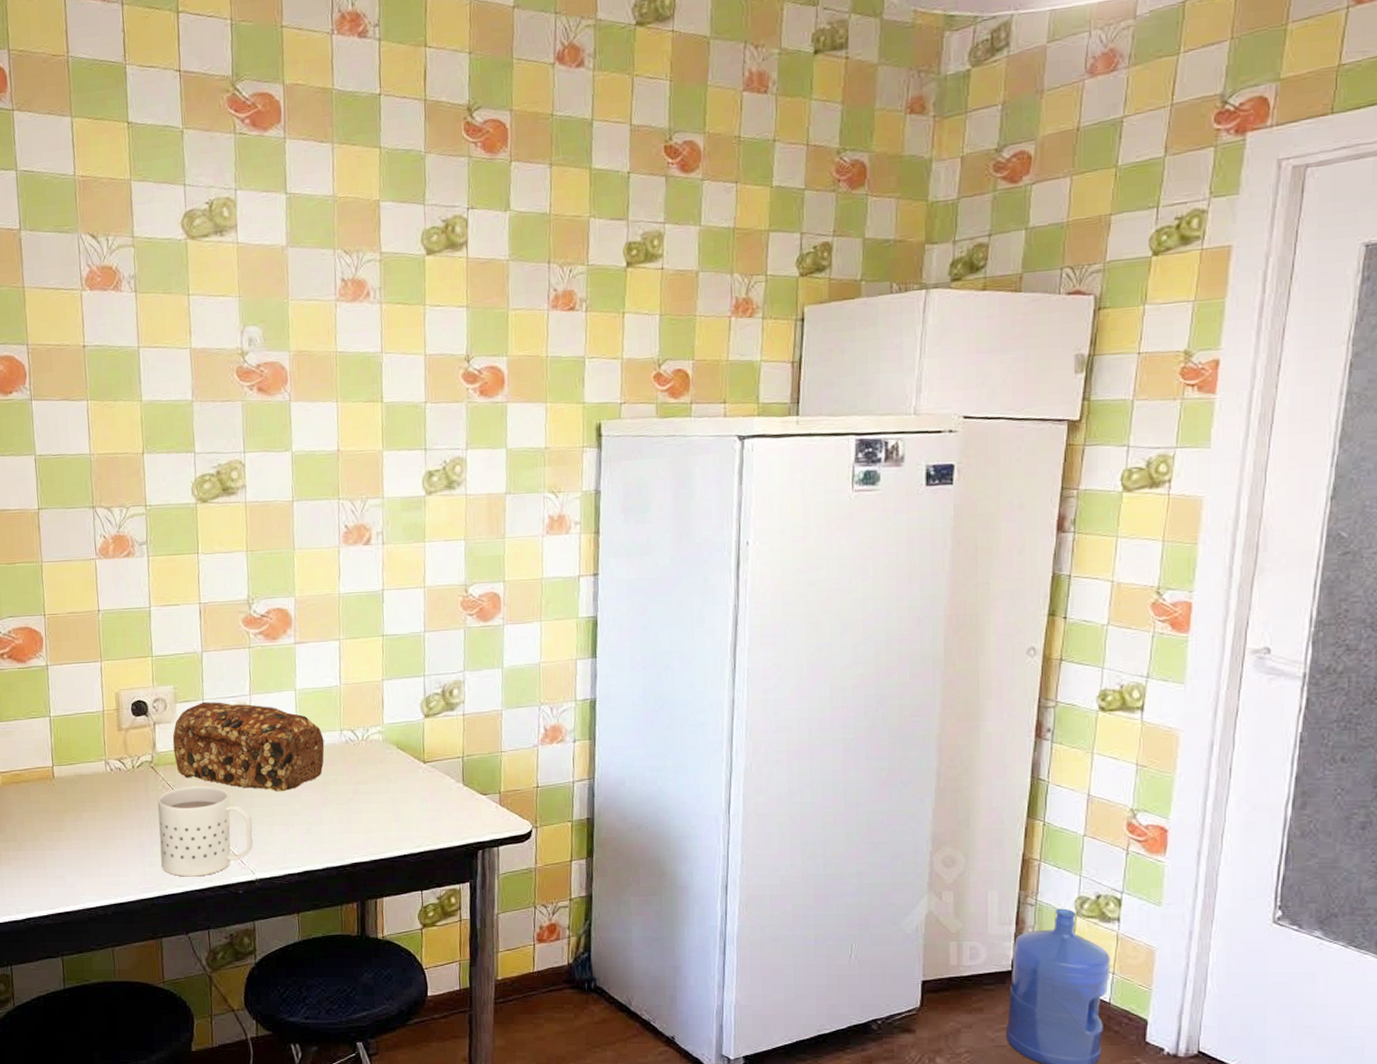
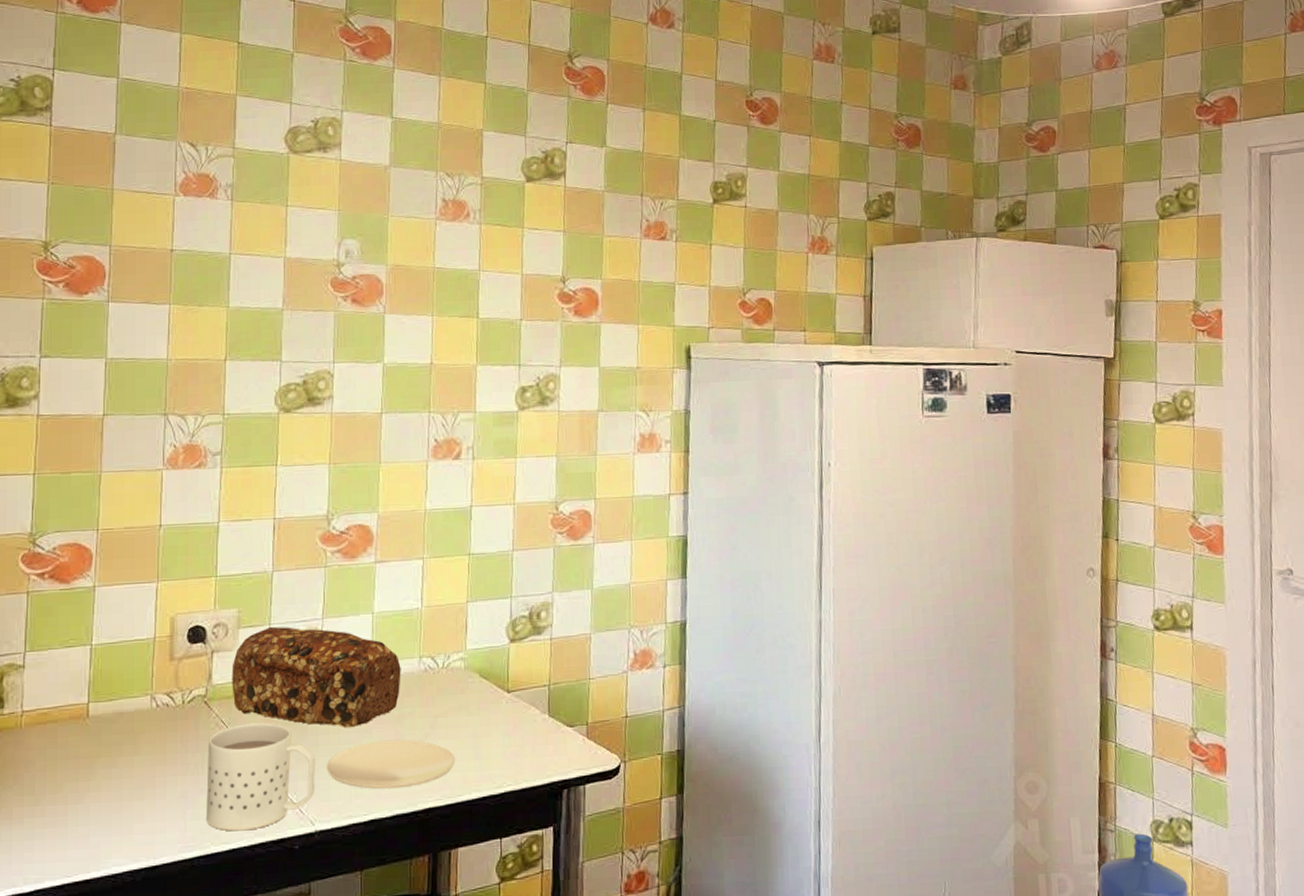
plate: none [261,803,378,846] -> present [326,739,456,790]

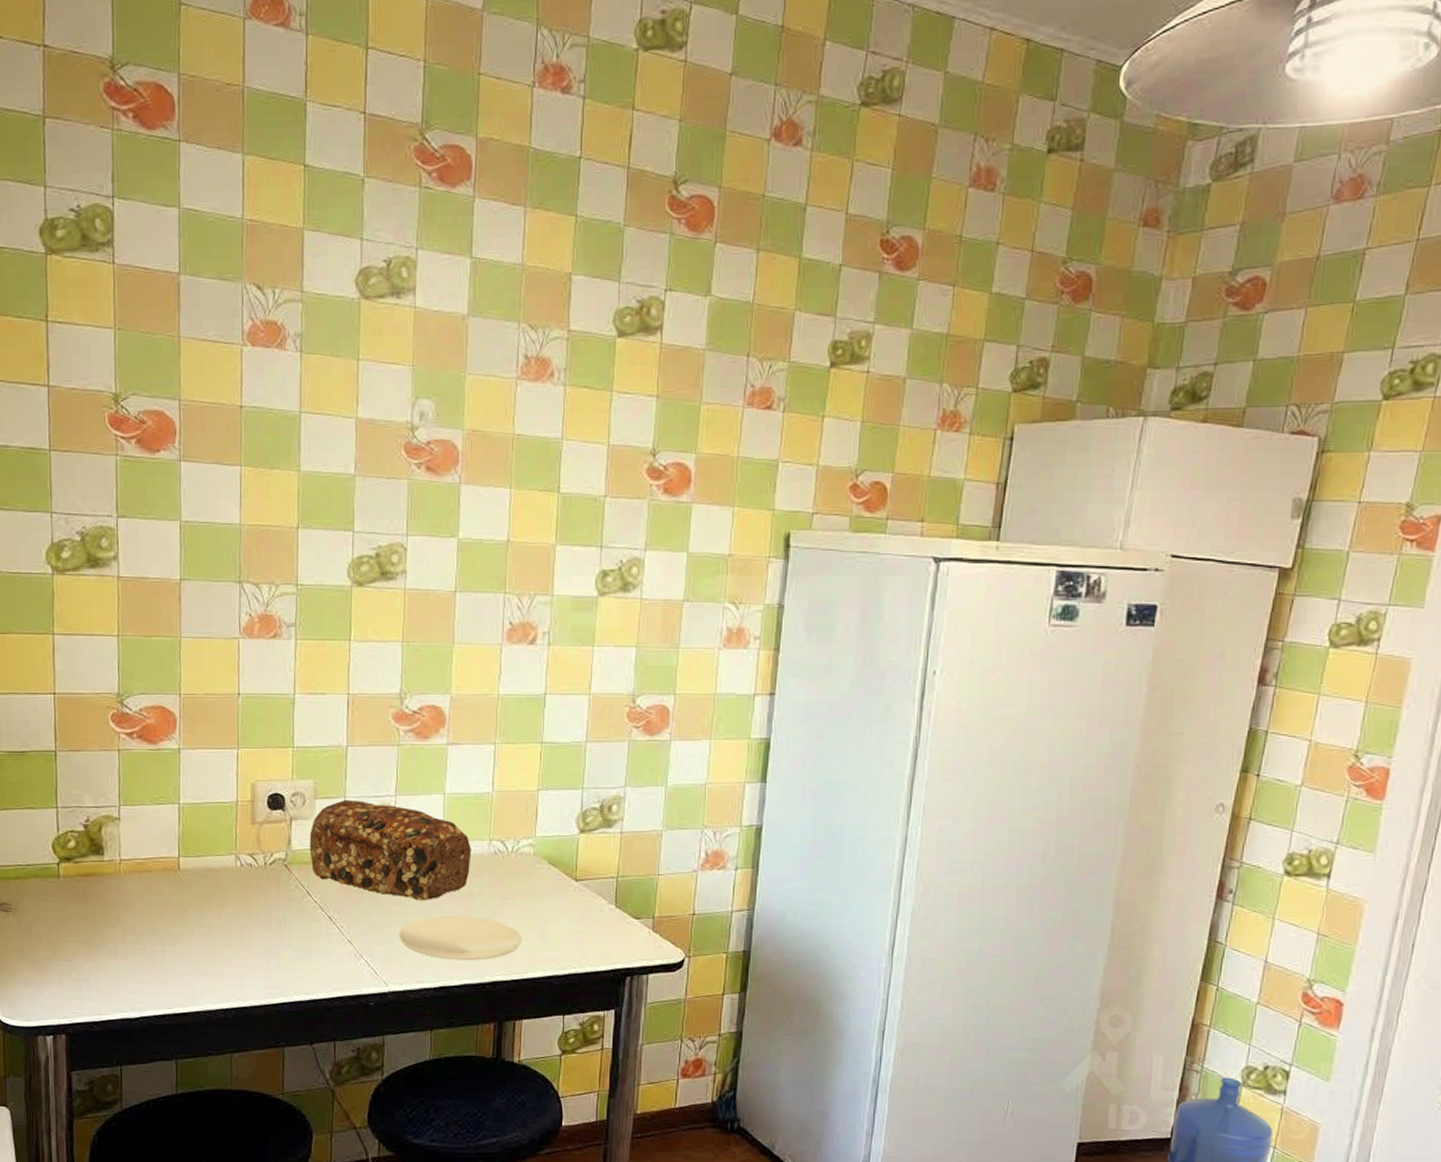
mug: present [206,723,316,831] -> none [288,889,390,985]

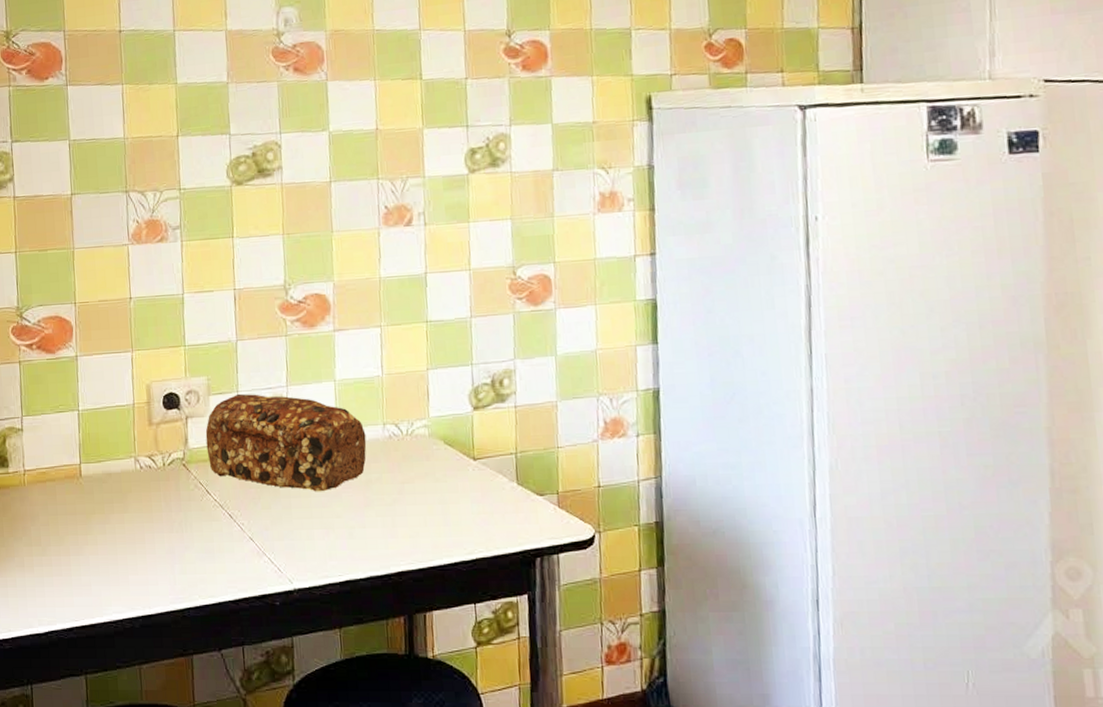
plate: present [399,915,522,961] -> none [300,504,426,552]

